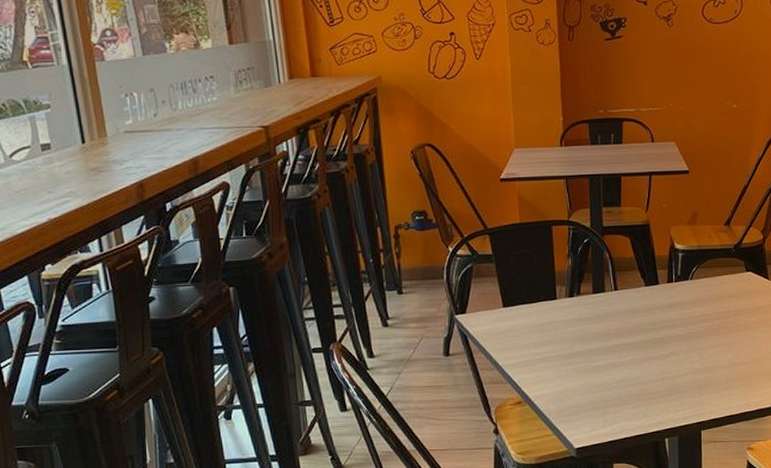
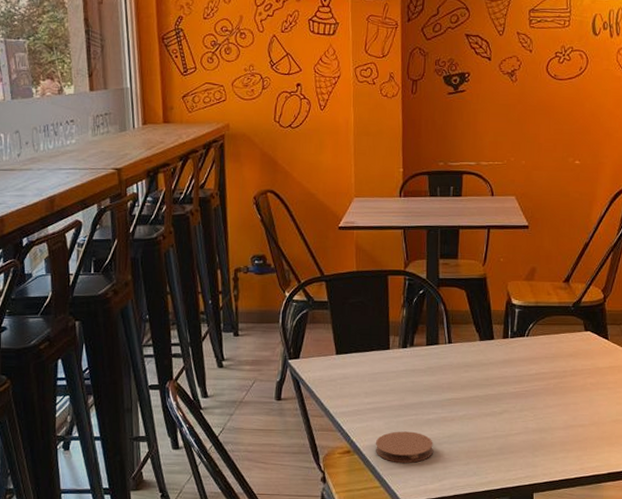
coaster: none [546,379,603,410] -> present [375,431,433,463]

